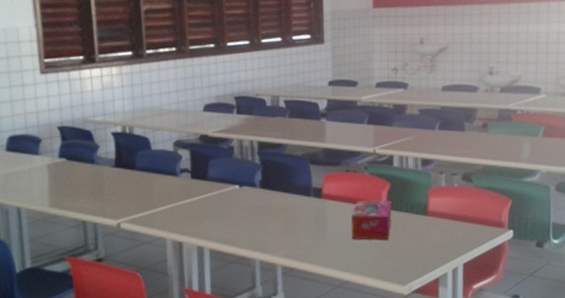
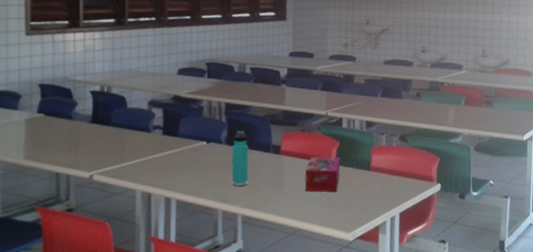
thermos bottle: none [267,172,288,234] -> present [231,130,249,186]

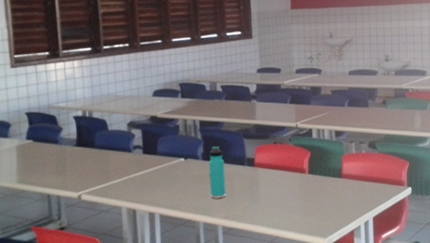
tissue box: present [304,156,340,193] -> none [279,166,313,201]

